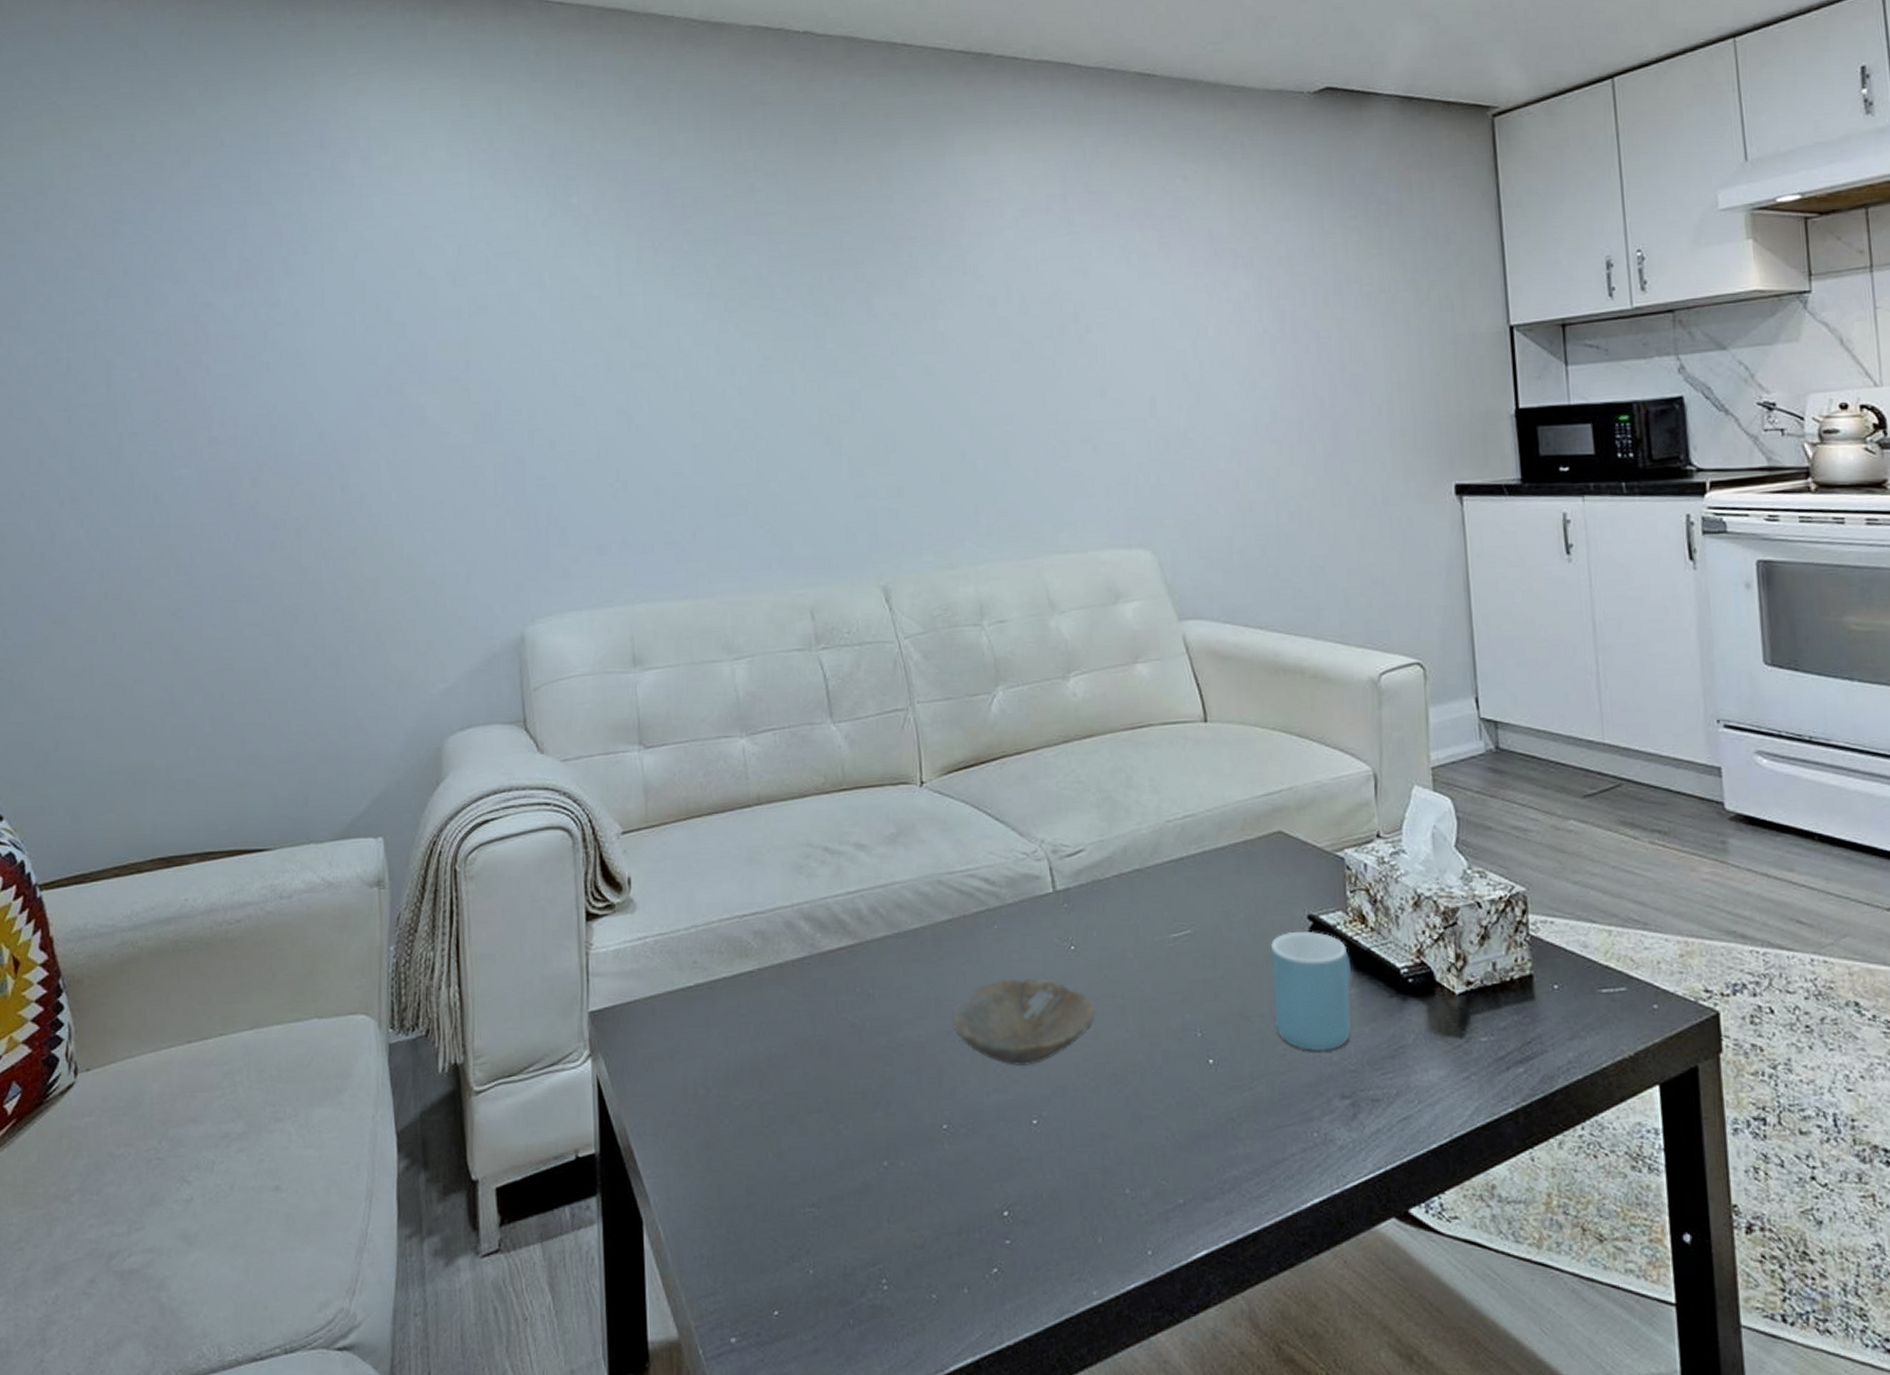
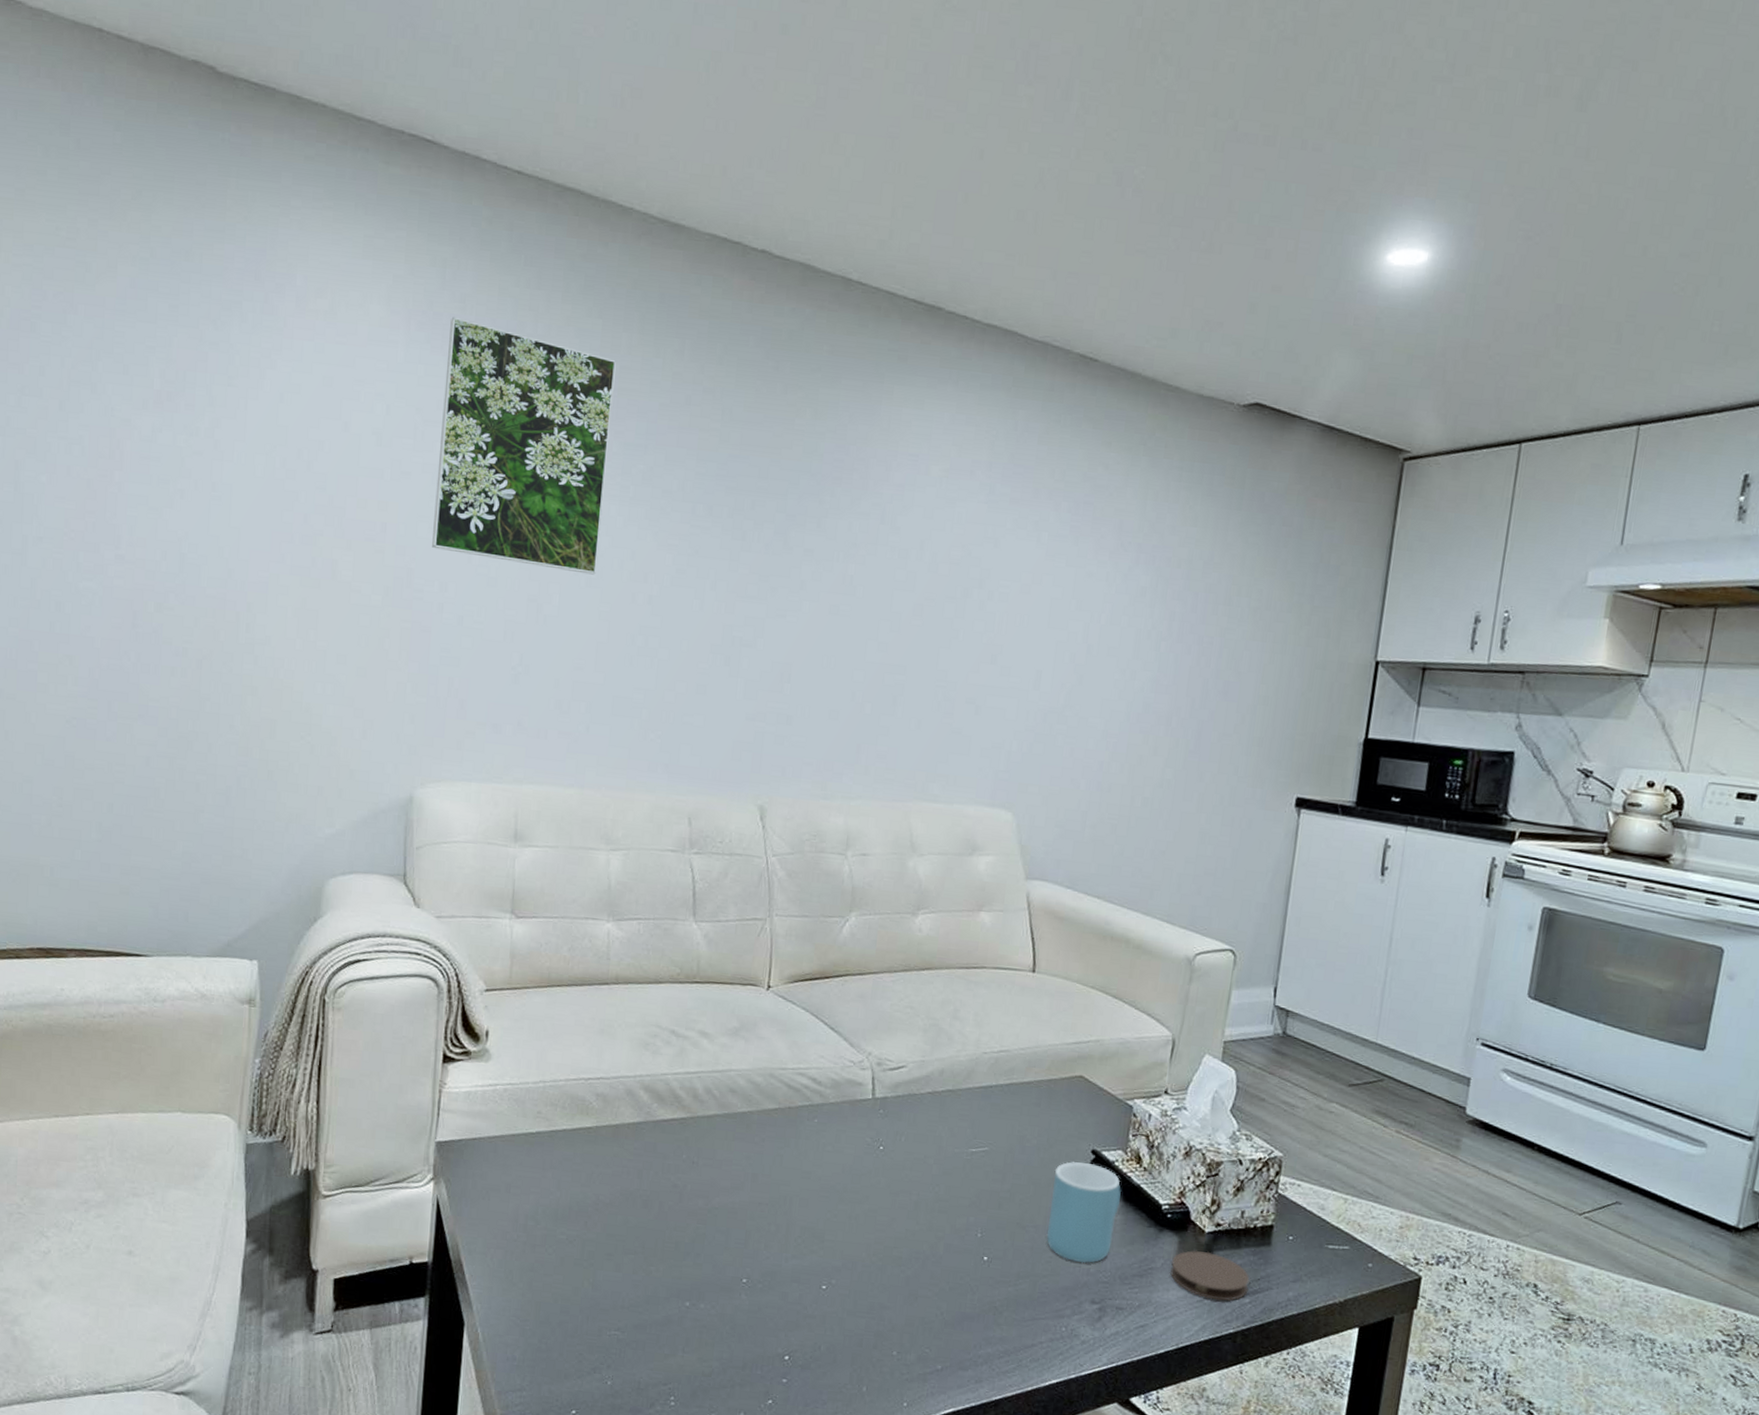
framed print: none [511,148,683,378] -> present [432,316,616,575]
bowl: present [951,978,1095,1066] -> none [764,1166,893,1241]
coaster: none [1424,1016,1520,1075] -> present [1170,1250,1250,1301]

